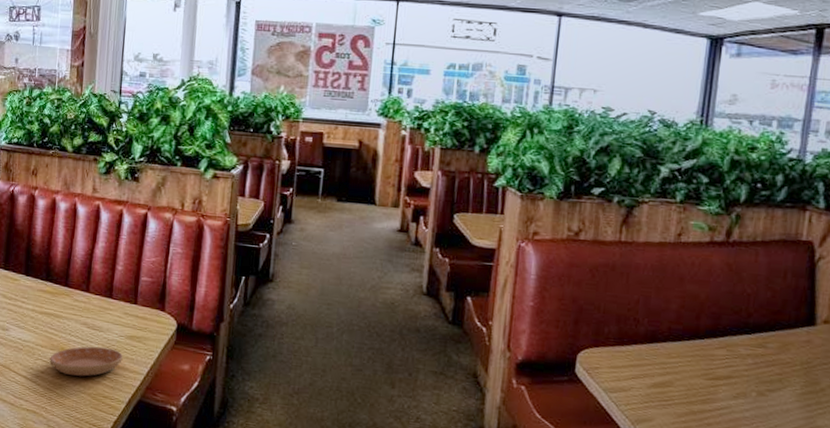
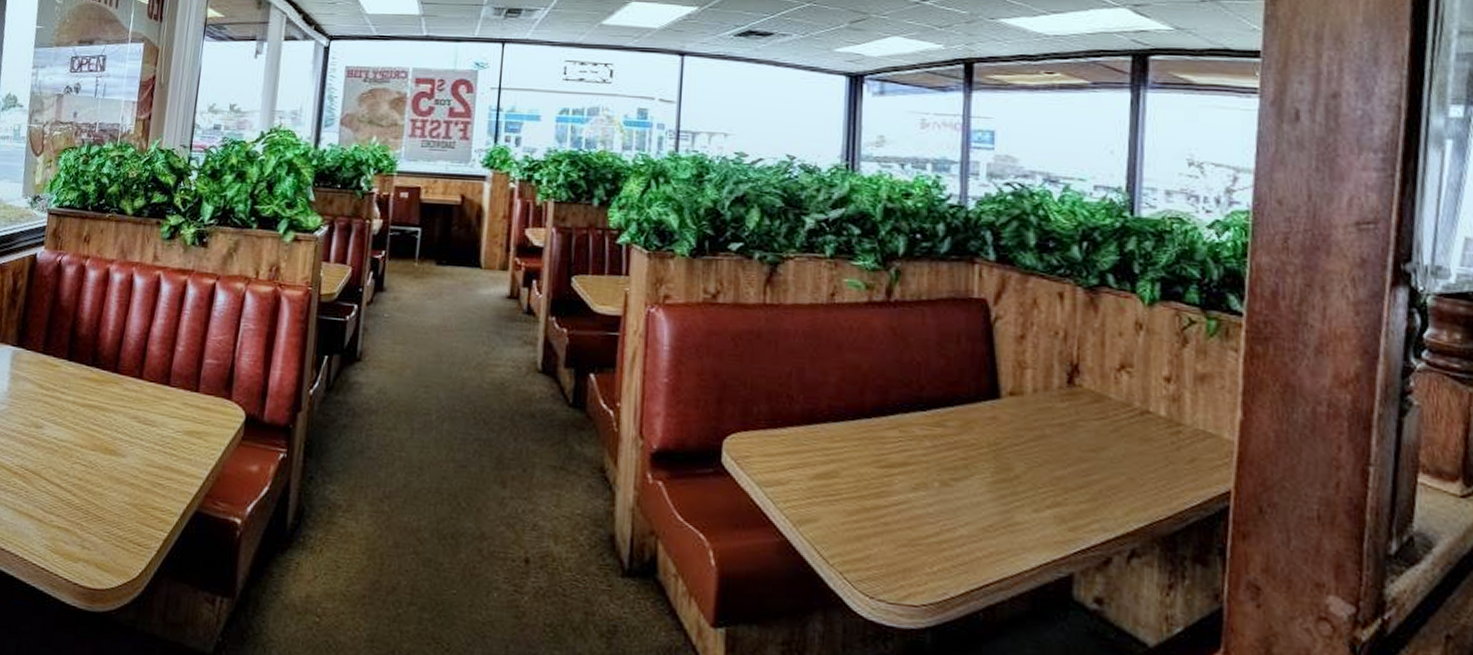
saucer: present [49,346,123,377] -> none [89,445,179,483]

